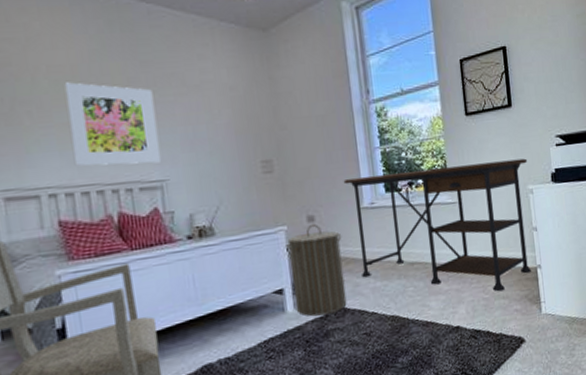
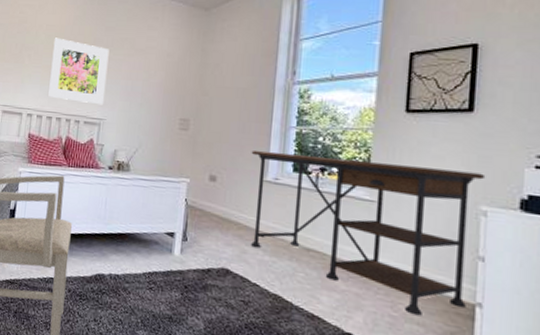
laundry hamper: present [286,223,347,317] -> none [182,183,239,271]

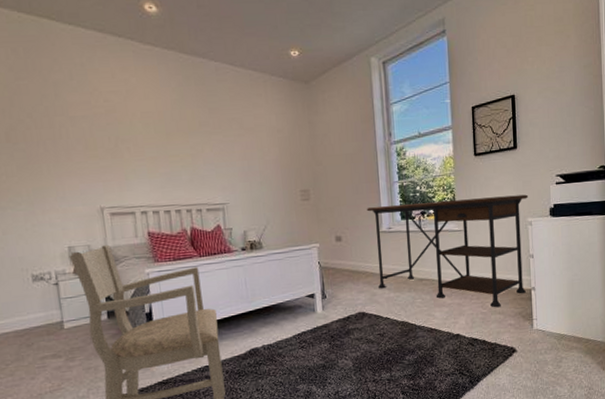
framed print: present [48,37,109,105] -> none [153,125,223,191]

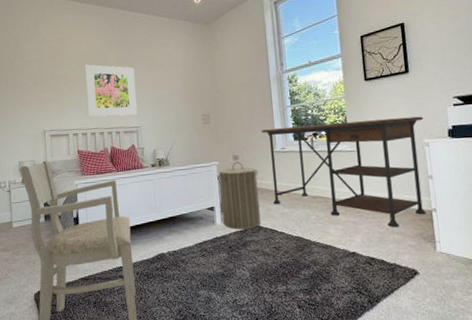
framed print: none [153,125,223,191] -> present [85,64,137,117]
laundry hamper: none [318,242,365,318] -> present [217,161,261,230]

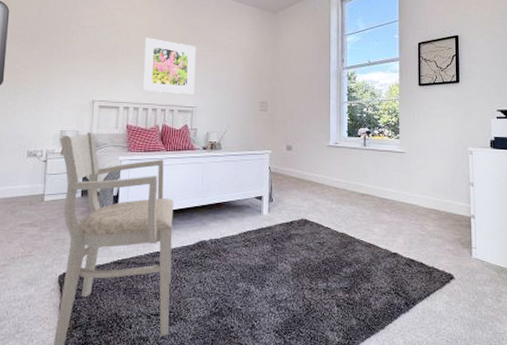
laundry hamper: present [217,161,261,230] -> none [269,152,311,222]
desk: present [261,116,426,228] -> none [316,123,470,231]

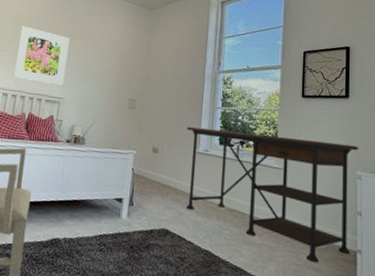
desk: none [316,123,470,231] -> present [186,127,359,263]

